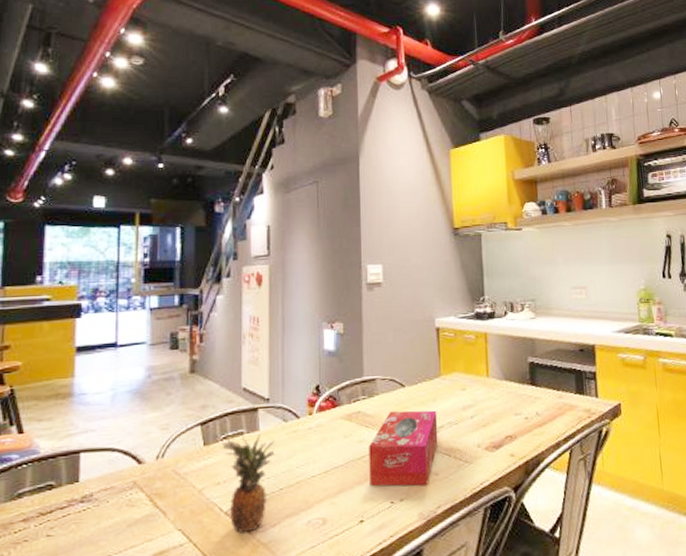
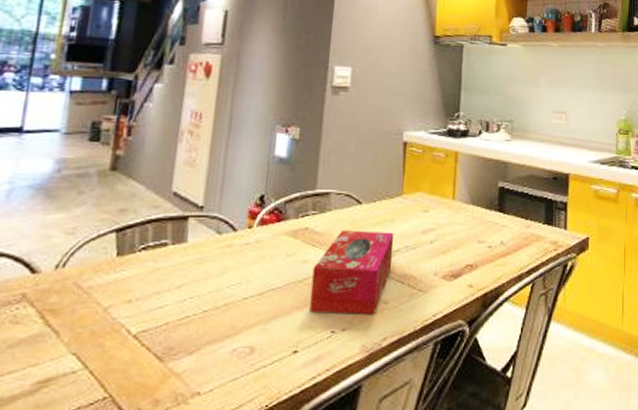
fruit: present [222,434,275,533] -> none [138,247,204,361]

